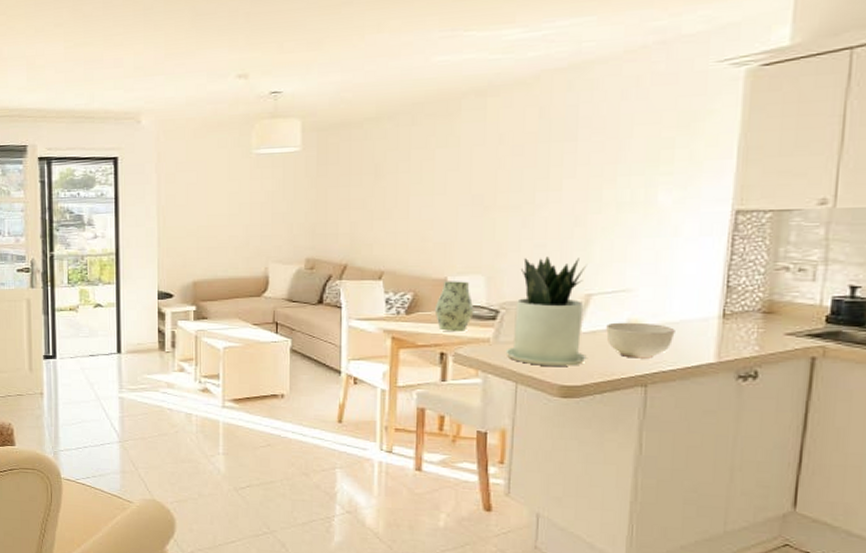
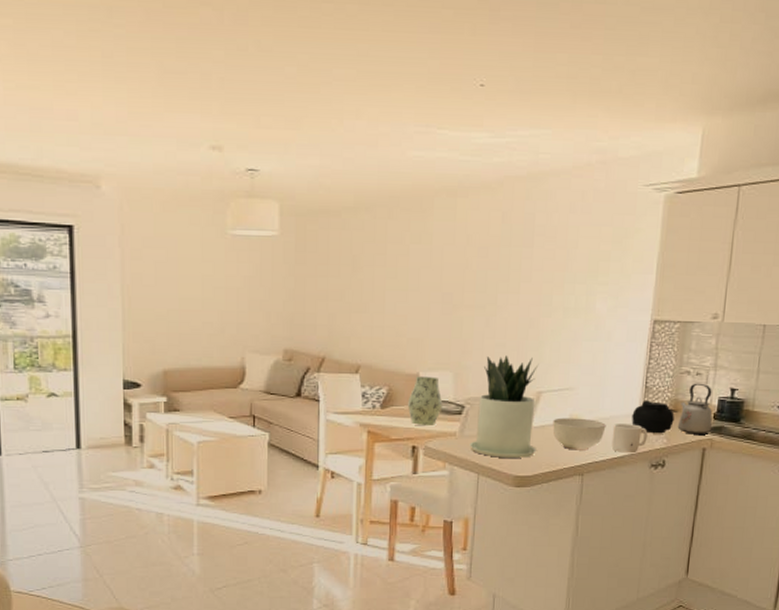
mug: none [683,329,732,363] -> present [611,424,648,454]
teapot: none [709,301,775,340] -> present [631,400,679,434]
kettle: none [773,280,824,341] -> present [677,383,713,434]

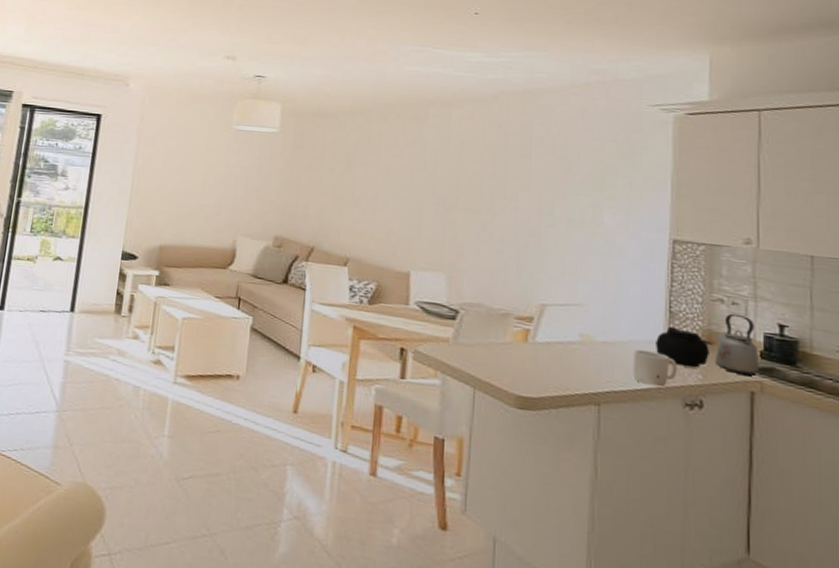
vase: present [407,376,443,427] -> none [396,275,435,329]
planter: present [469,355,539,458] -> none [464,261,542,377]
bowl: present [552,417,606,450] -> none [560,335,625,377]

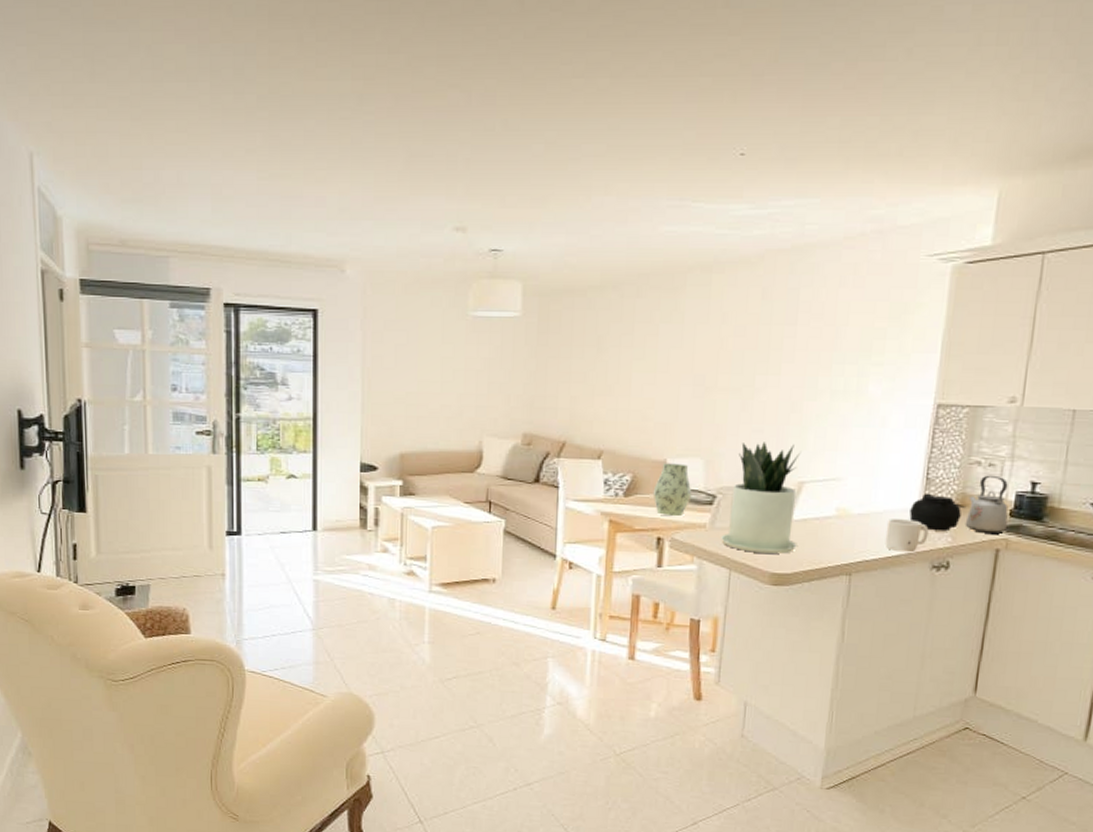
vase: none [396,275,435,329] -> present [652,463,692,517]
planter: none [464,261,542,377] -> present [721,442,802,554]

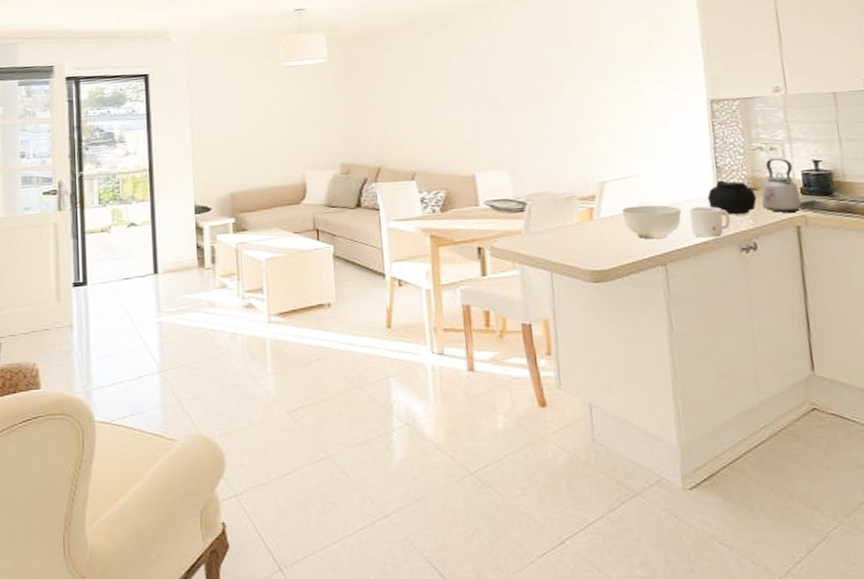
vase: present [652,463,692,517] -> none [466,176,504,227]
planter: present [721,442,802,554] -> none [537,148,610,253]
bowl: none [816,510,879,548] -> present [622,205,682,239]

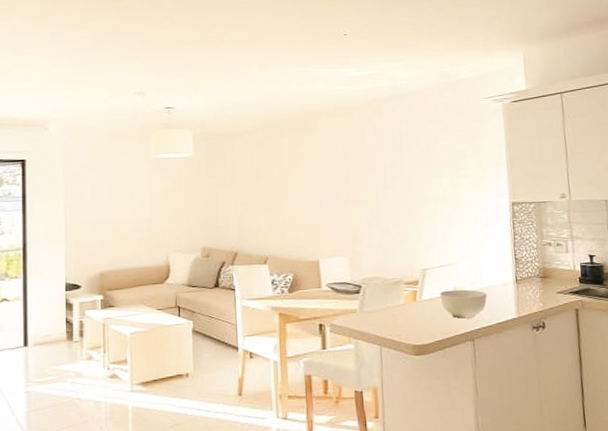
mug: present [689,206,731,239] -> none [493,292,525,319]
teapot: present [707,180,759,216] -> none [508,270,548,299]
kettle: present [759,157,802,213] -> none [548,252,580,298]

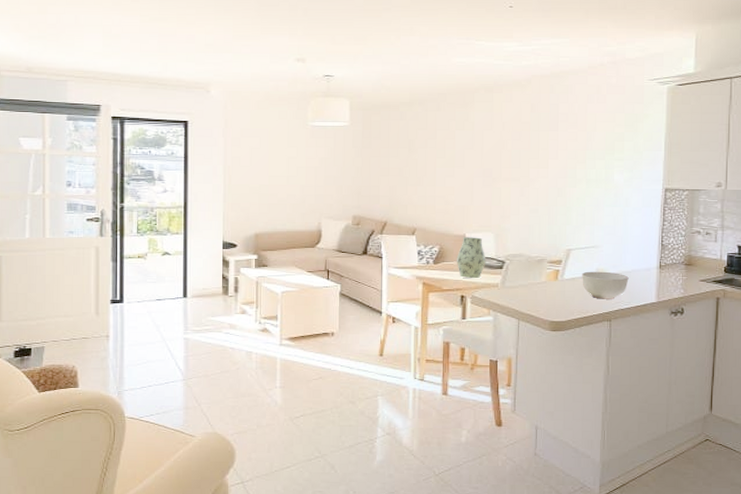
vase: none [311,262,342,306] -> present [456,237,486,279]

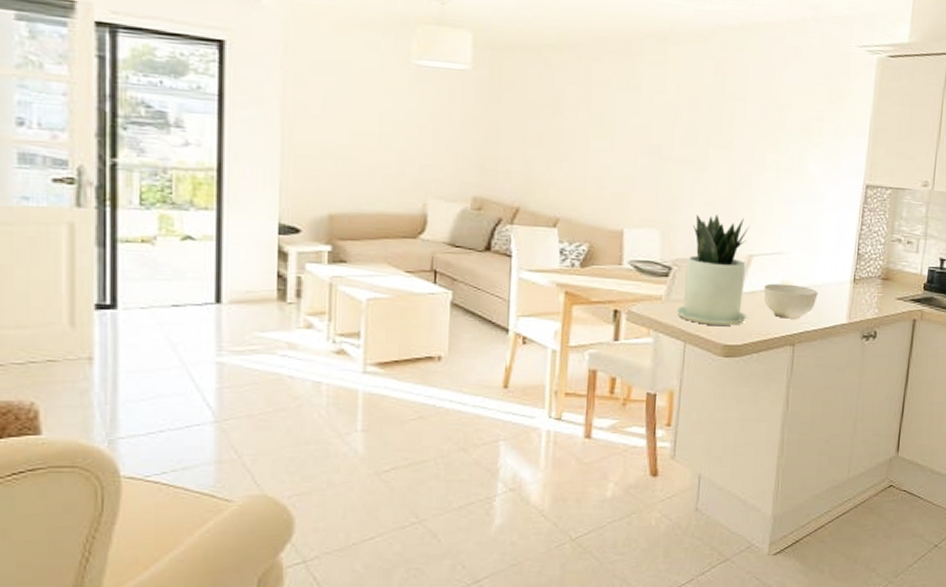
vase: present [456,237,486,279] -> none [609,233,649,289]
planter: none [510,219,569,306] -> present [676,215,751,326]

